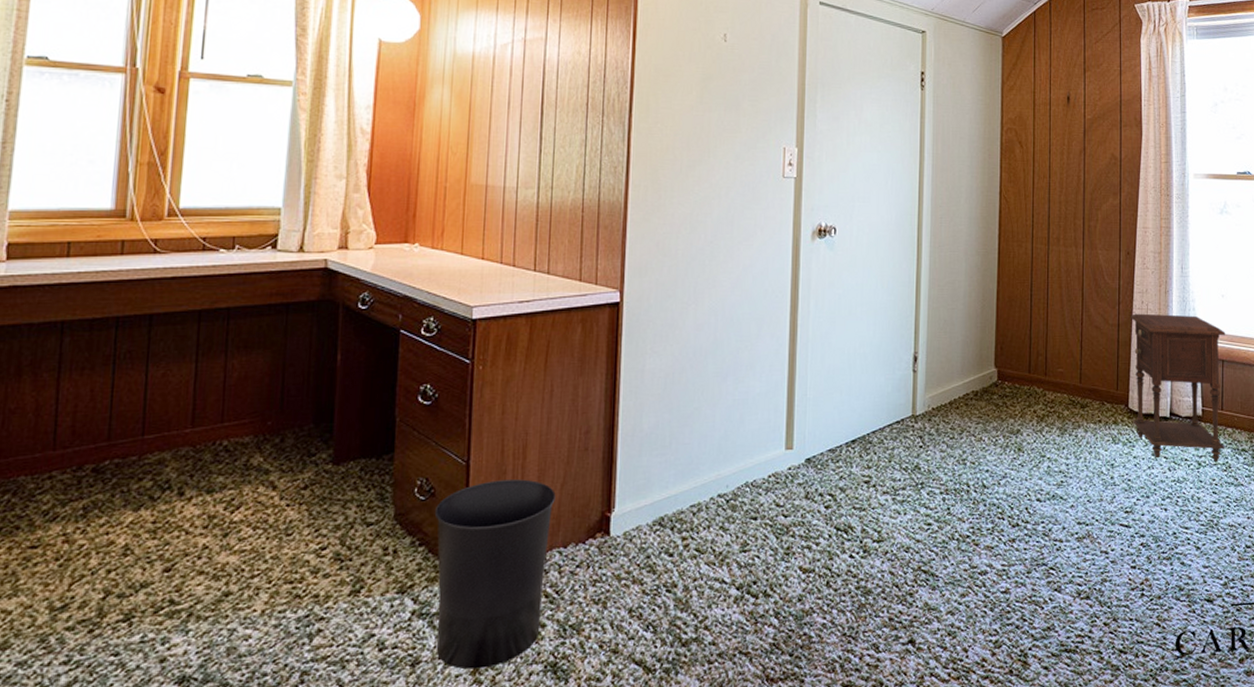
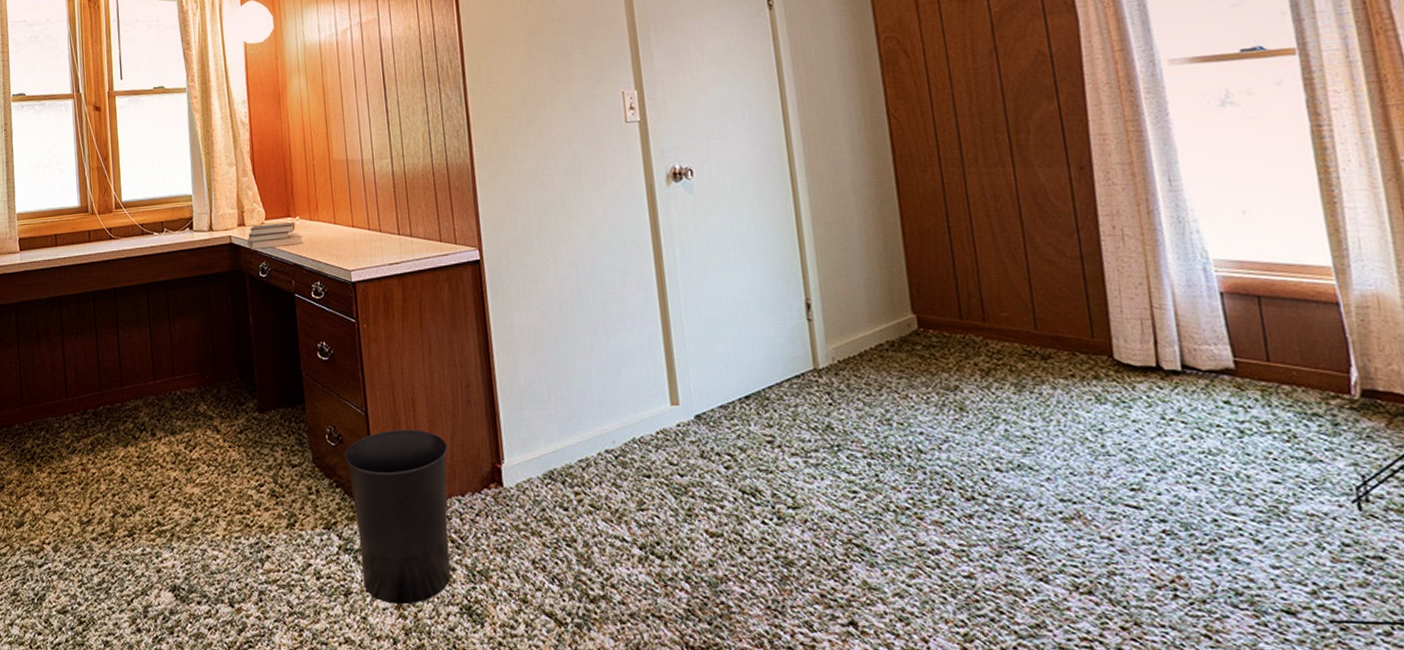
books: none [348,249,419,278] -> present [247,222,303,251]
nightstand: present [1130,313,1225,461] -> none [1097,239,1282,429]

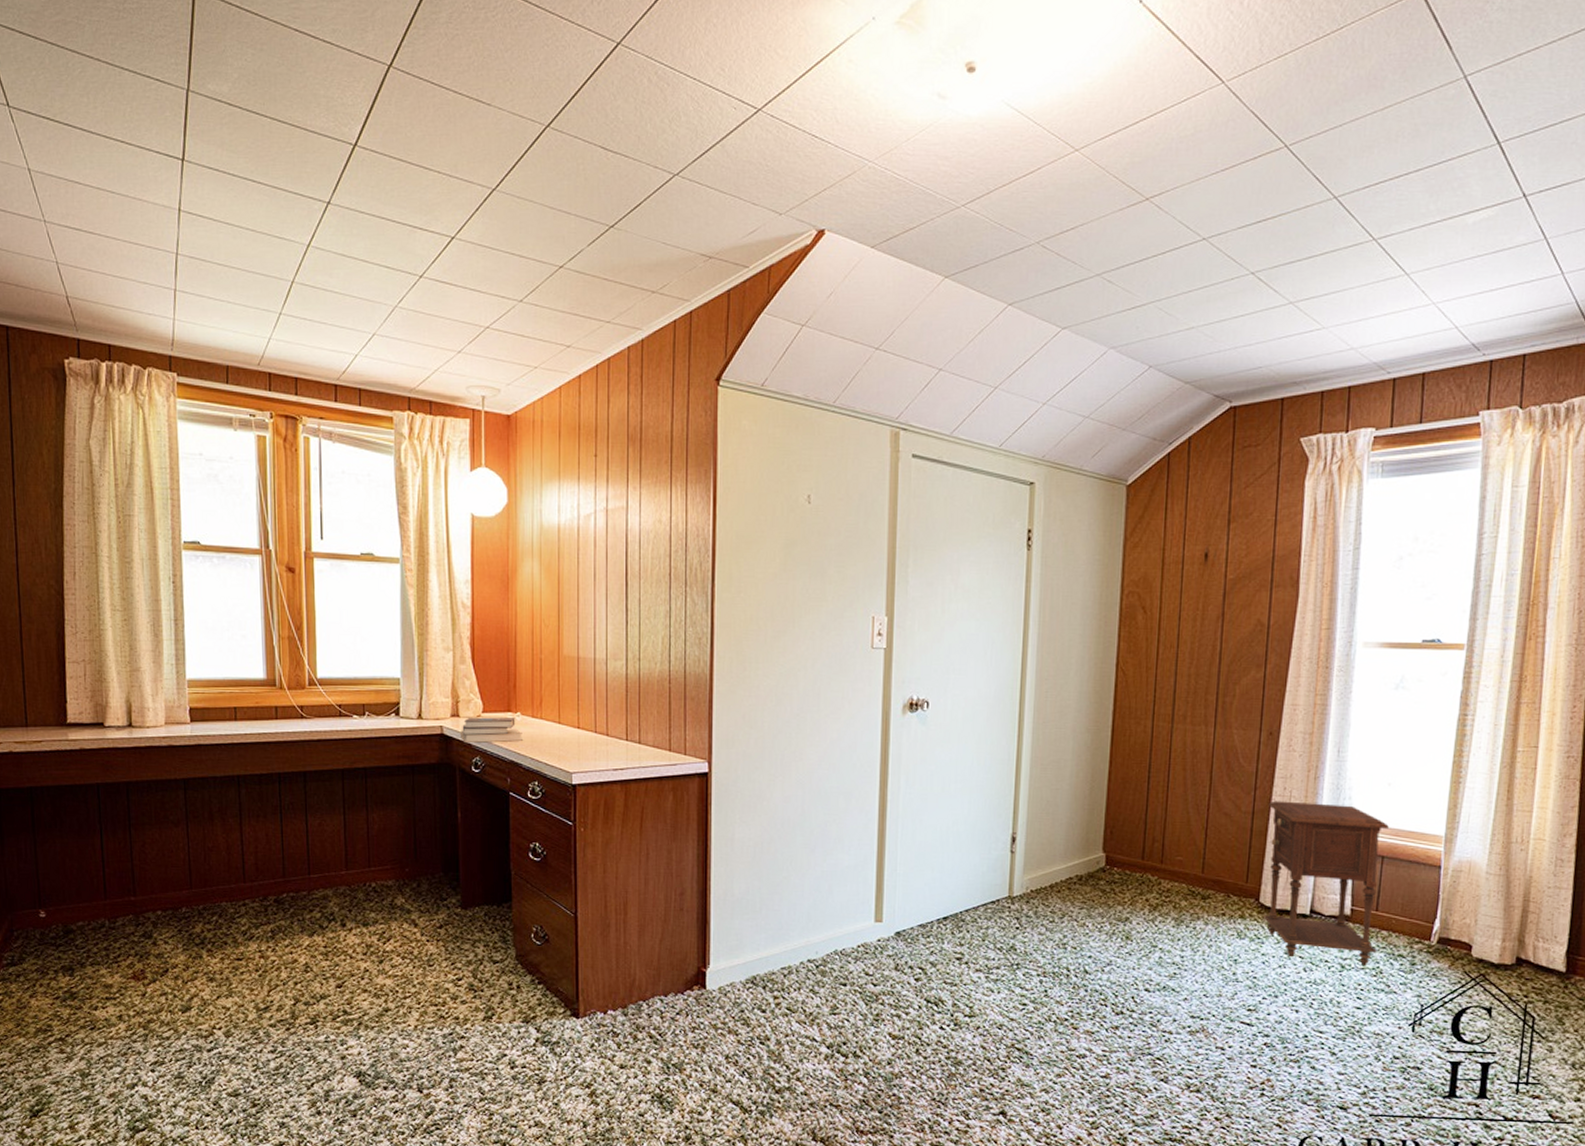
waste bin: present [344,430,452,605] -> none [549,932,655,1093]
nightstand: none [1097,239,1282,429] -> present [1262,800,1389,965]

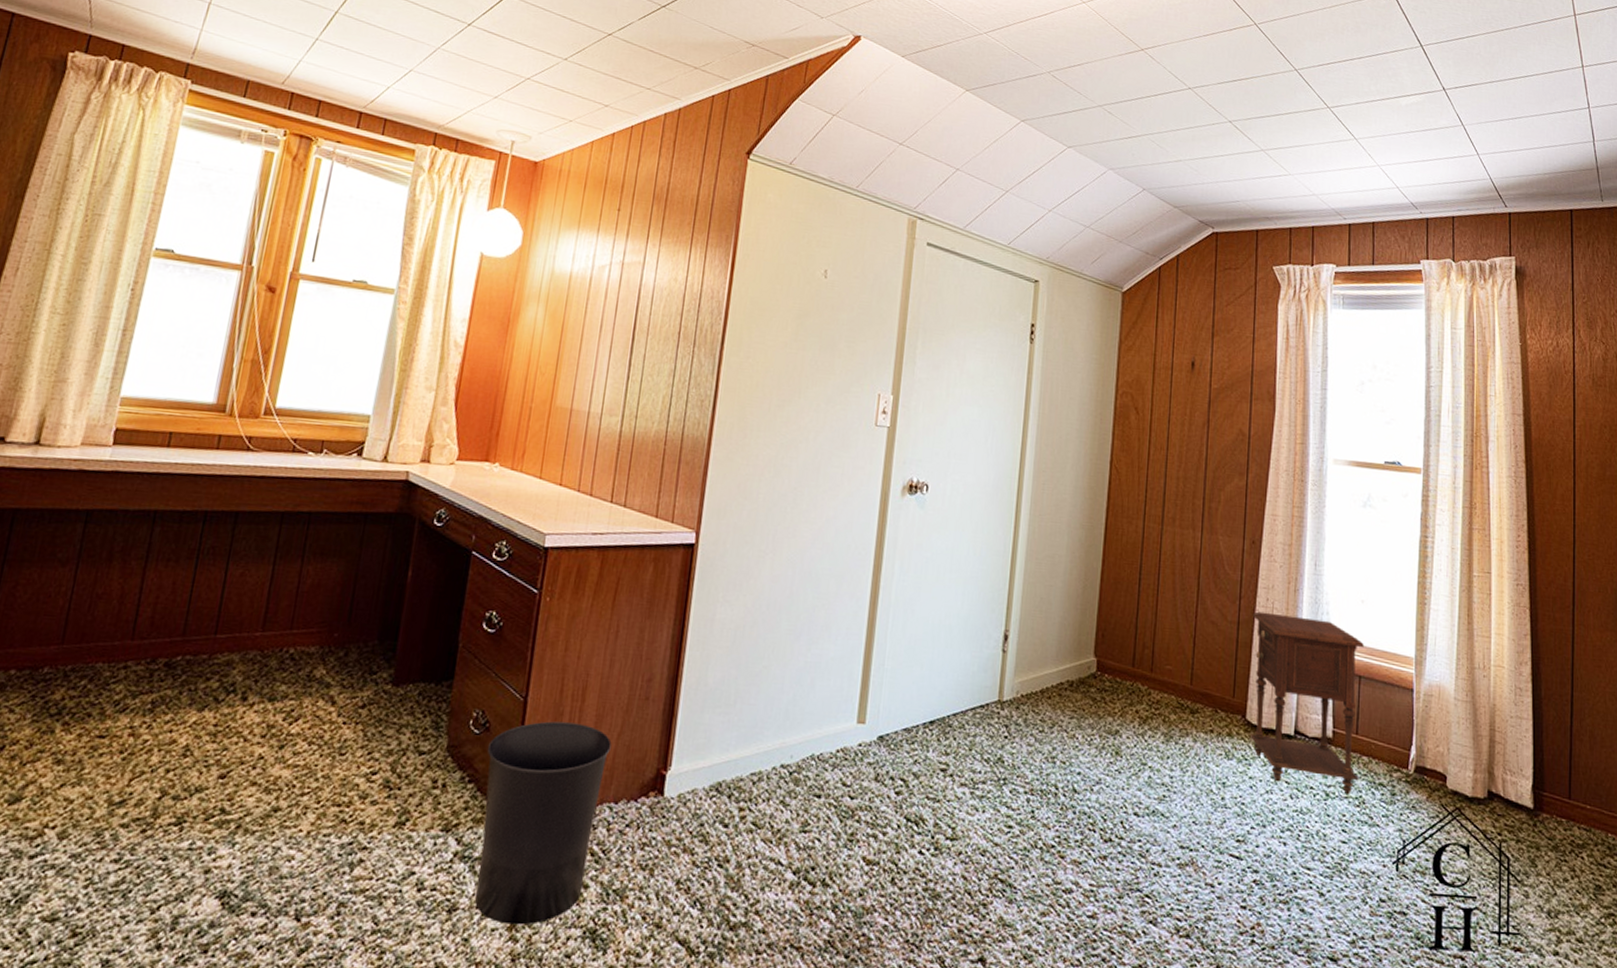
books: present [461,717,522,744] -> none [427,464,498,496]
waste bin: none [549,932,655,1093] -> present [475,721,612,925]

